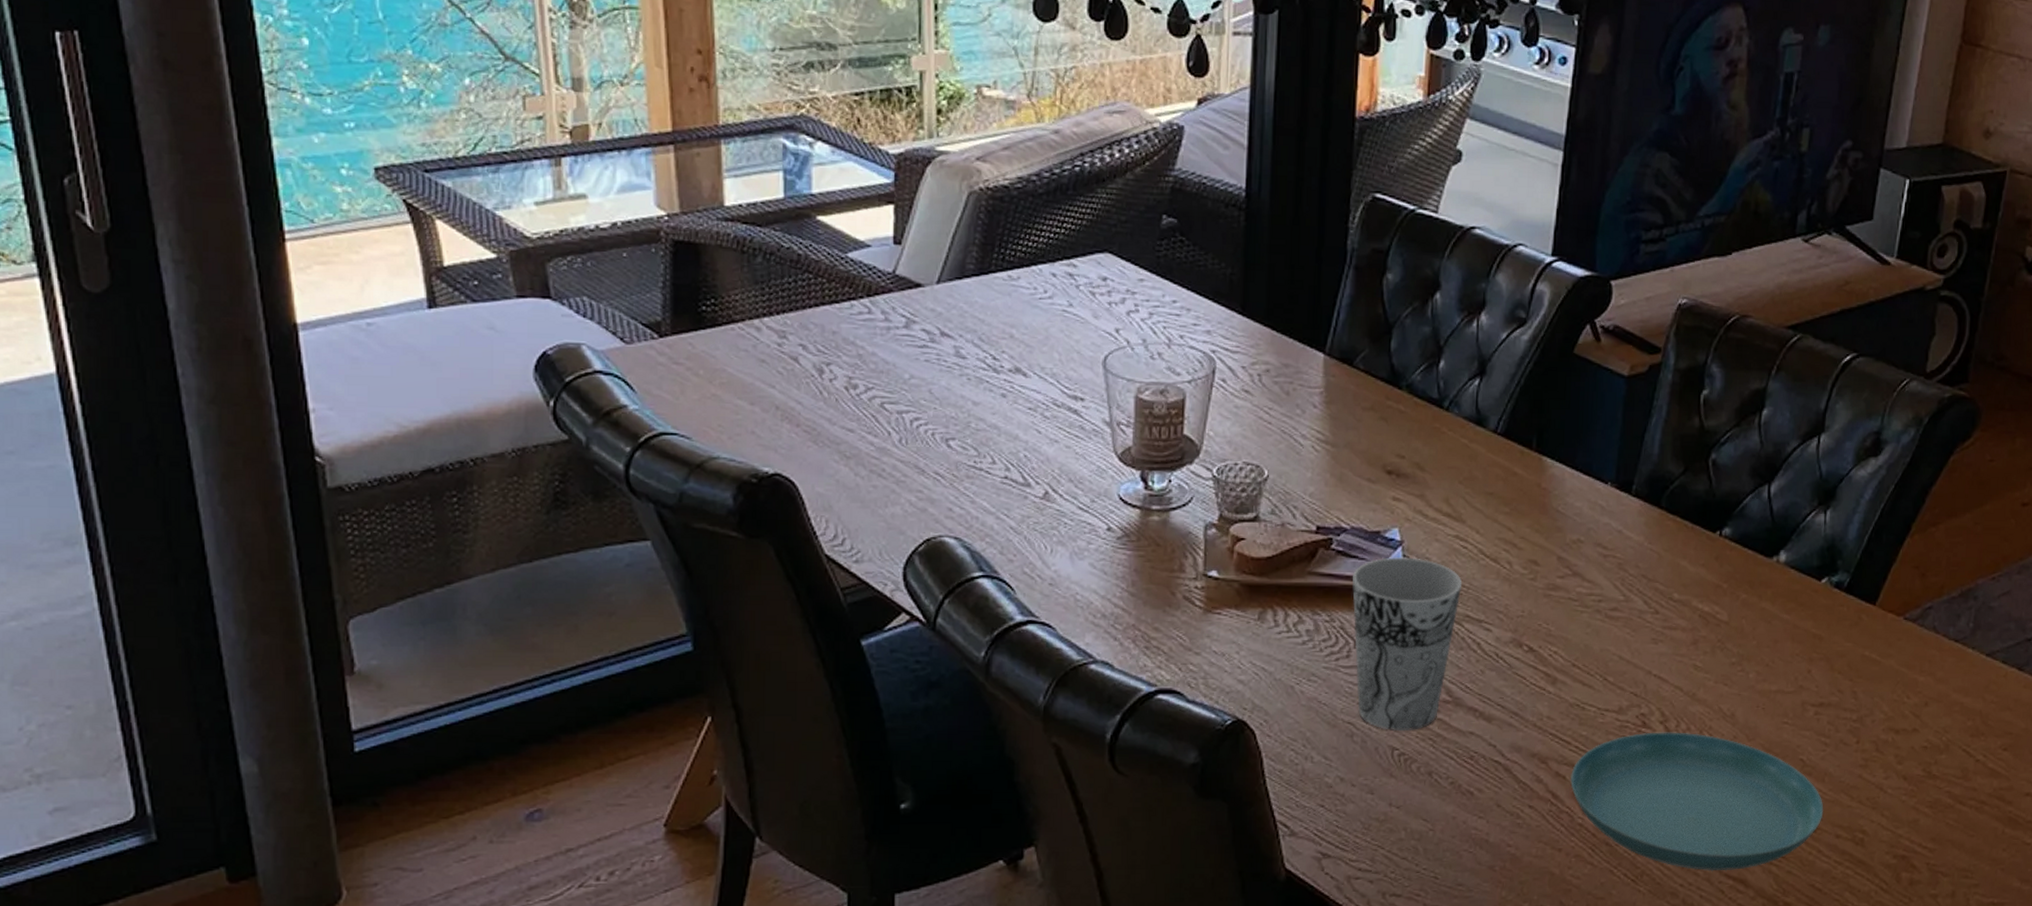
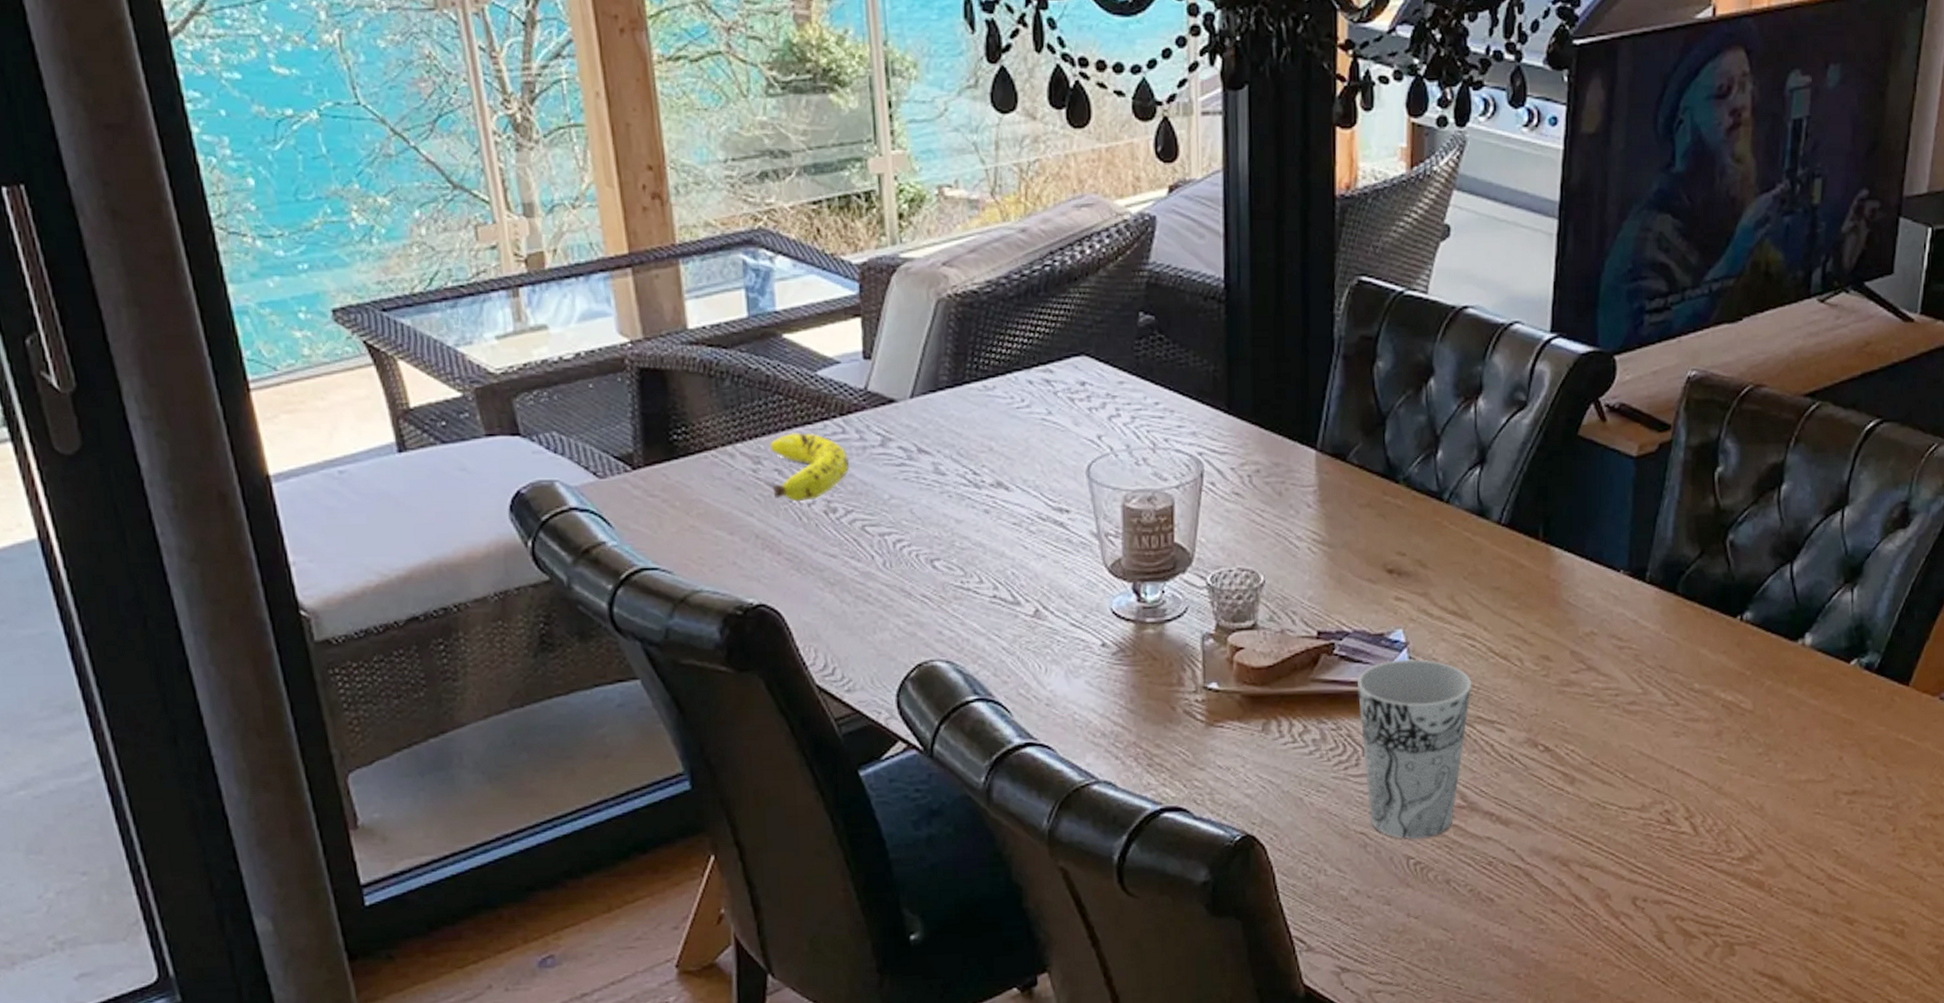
fruit: none [796,310,872,377] -> present [770,432,849,502]
saucer: present [1569,732,1824,871] -> none [1593,828,1861,970]

